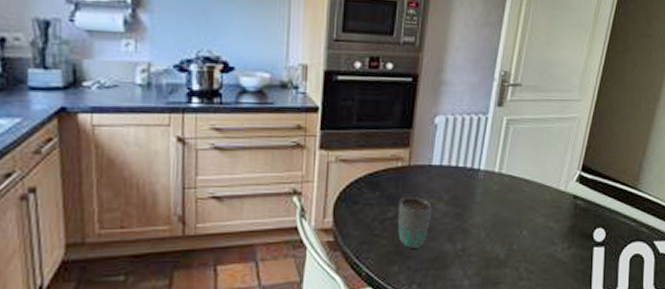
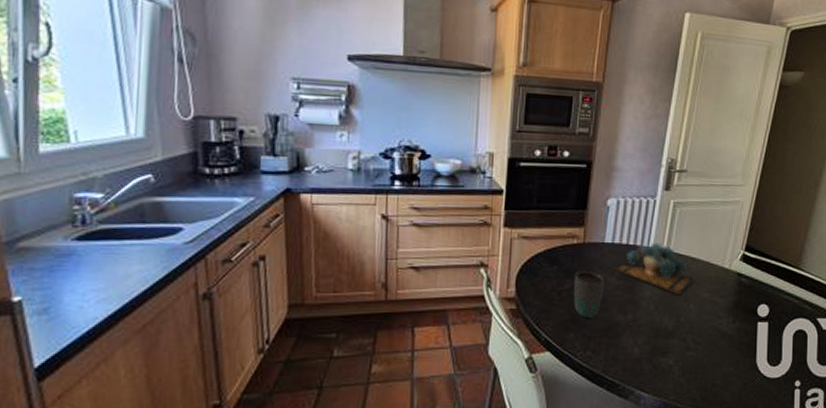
succulent plant: none [441,164,530,221] -> present [613,242,696,295]

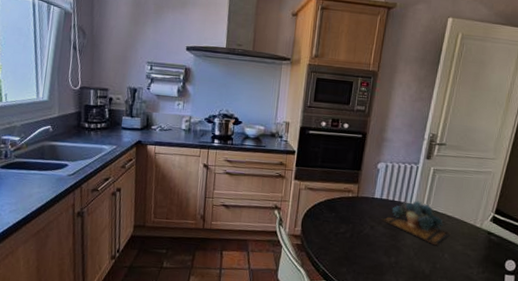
mug: present [573,271,604,318] -> none [347,219,373,257]

